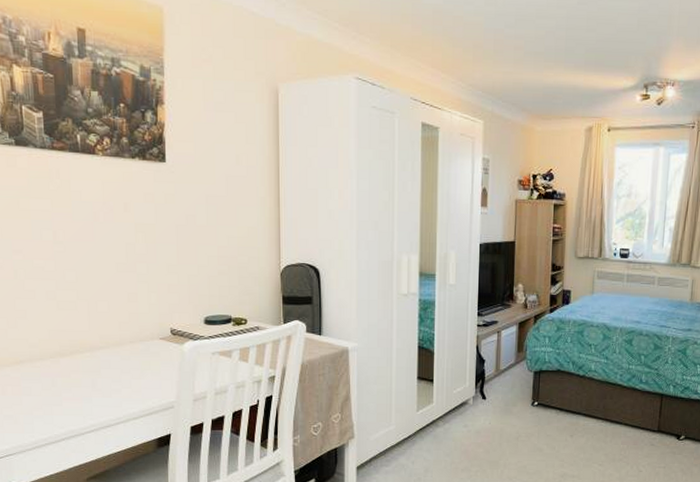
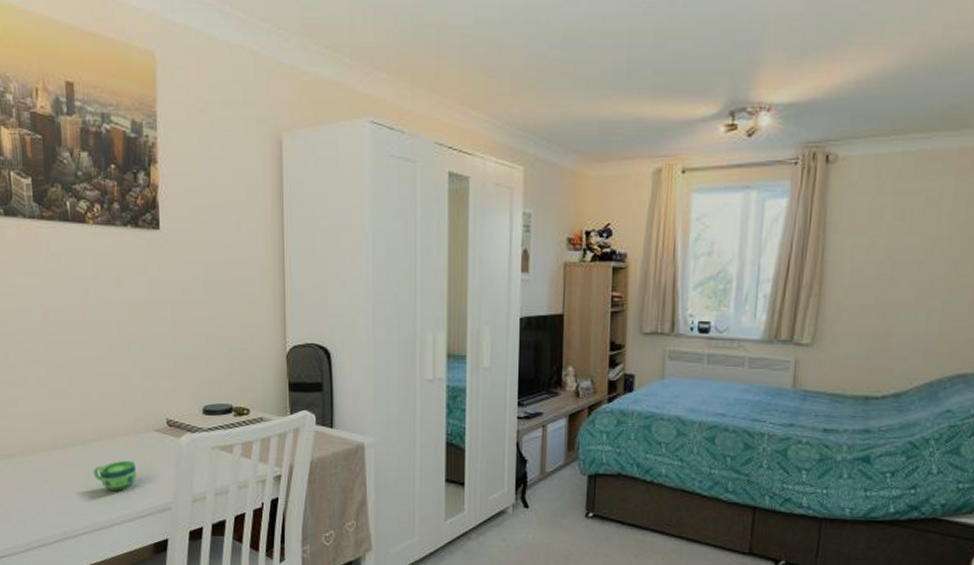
cup: none [100,365,141,393] -> present [93,460,136,492]

